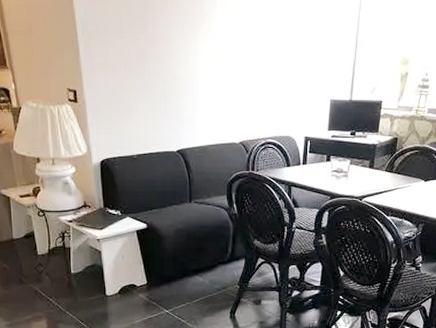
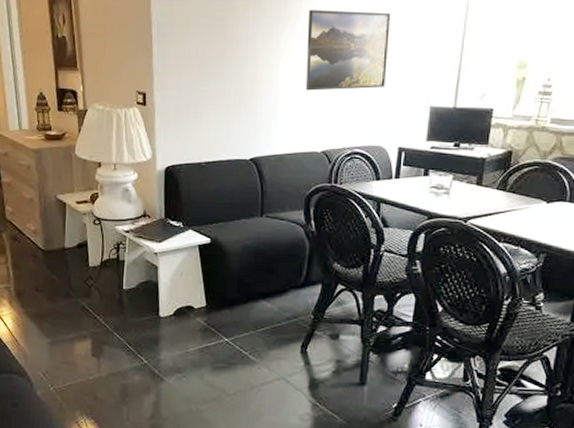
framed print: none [221,9,295,87] -> present [305,10,391,91]

